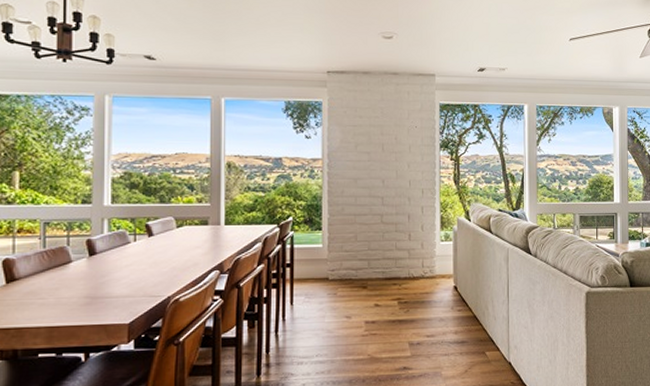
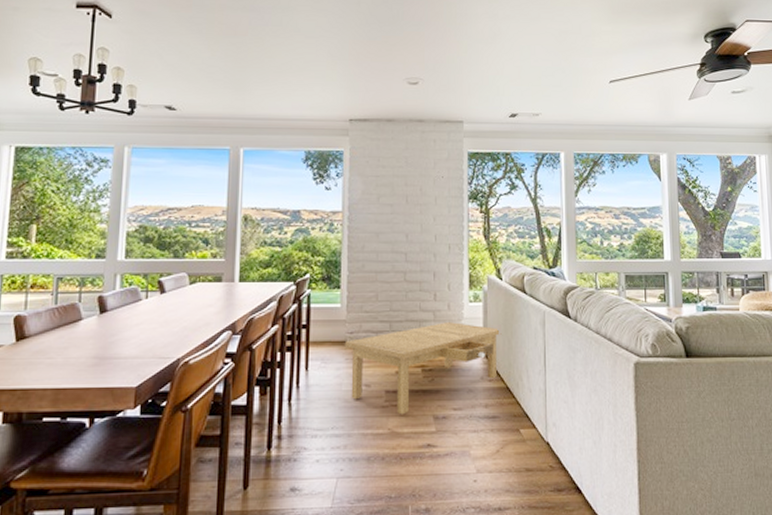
coffee table: none [326,259,470,342] -> present [344,322,502,415]

